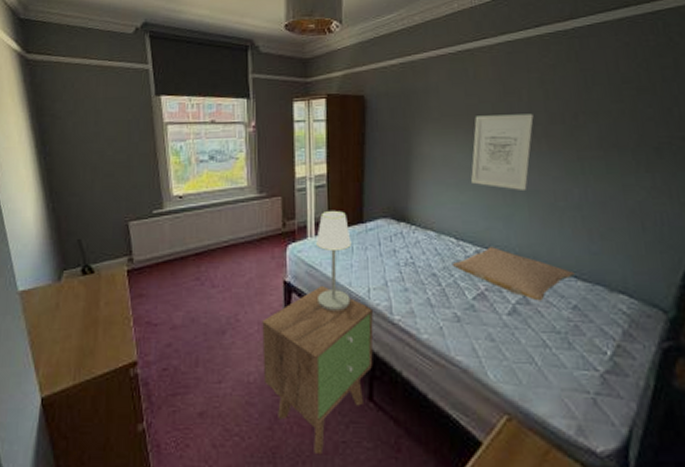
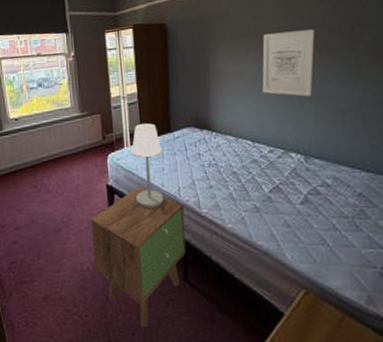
pillow: present [452,247,575,301] -> none [249,146,359,191]

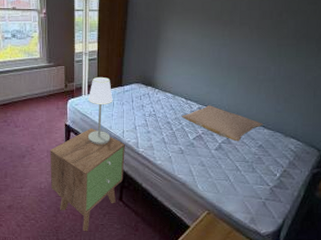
pillow: none [249,146,359,191] -> present [181,105,263,142]
wall art: present [262,29,315,97] -> none [201,11,250,67]

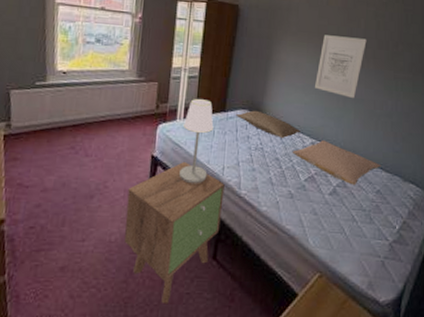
pillow: none [131,83,188,105] -> present [236,110,301,138]
wall art: none [201,11,250,67] -> present [315,35,367,98]

